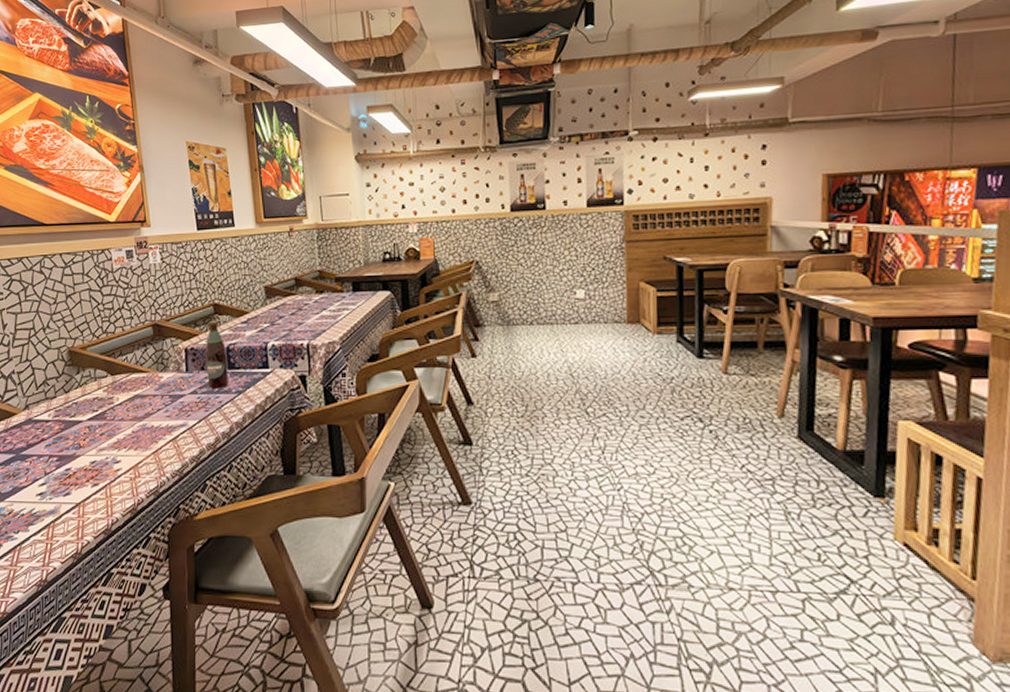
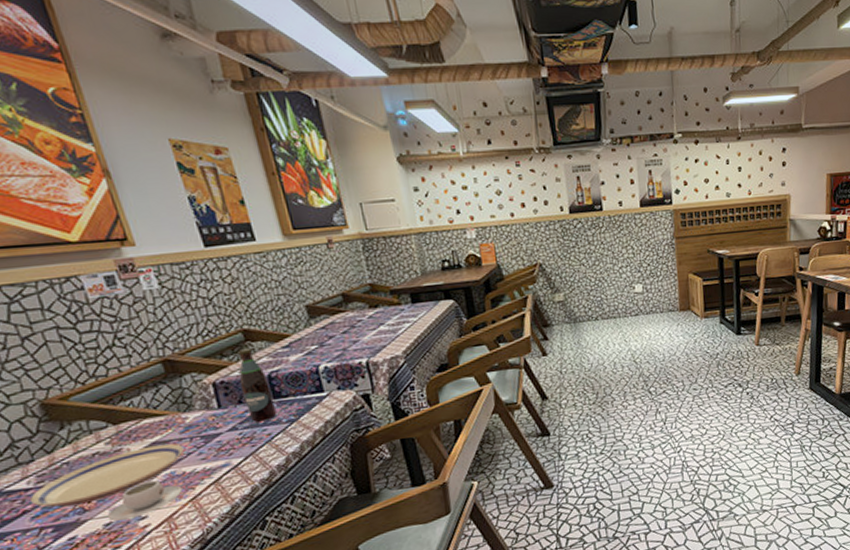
plate: none [48,398,156,441] -> present [30,443,185,507]
teacup: none [94,428,149,461] -> present [107,480,183,522]

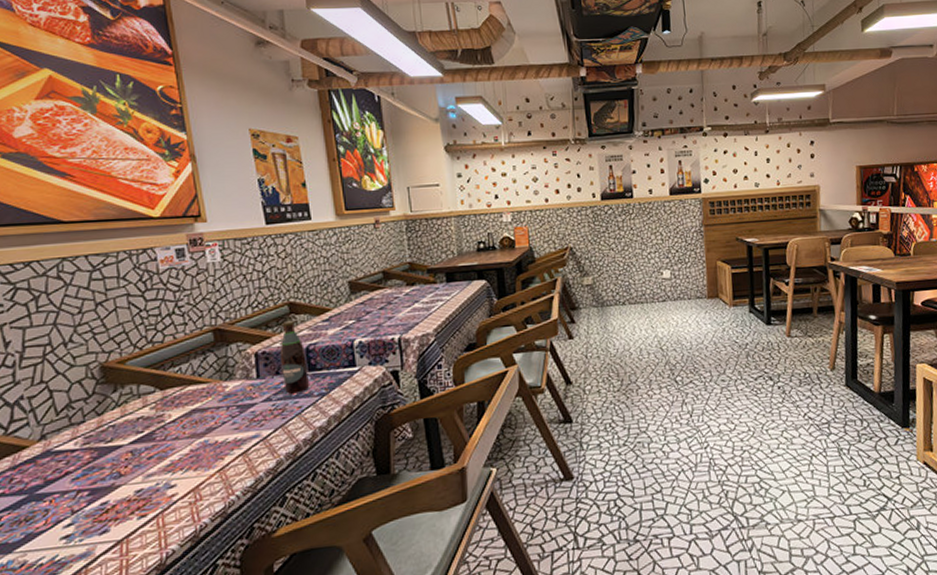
plate: present [30,443,185,507] -> none [75,411,220,470]
teacup: present [107,480,183,522] -> none [140,447,213,488]

